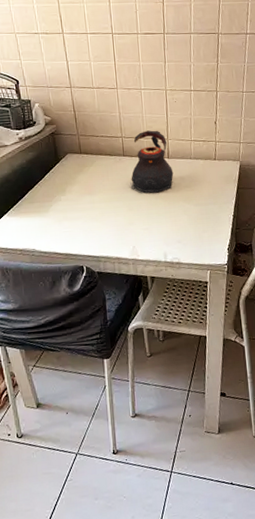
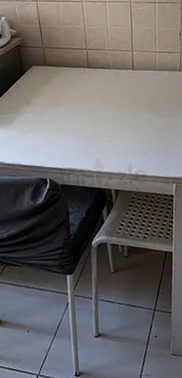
teapot: present [131,130,174,193] -> none [95,42,138,105]

